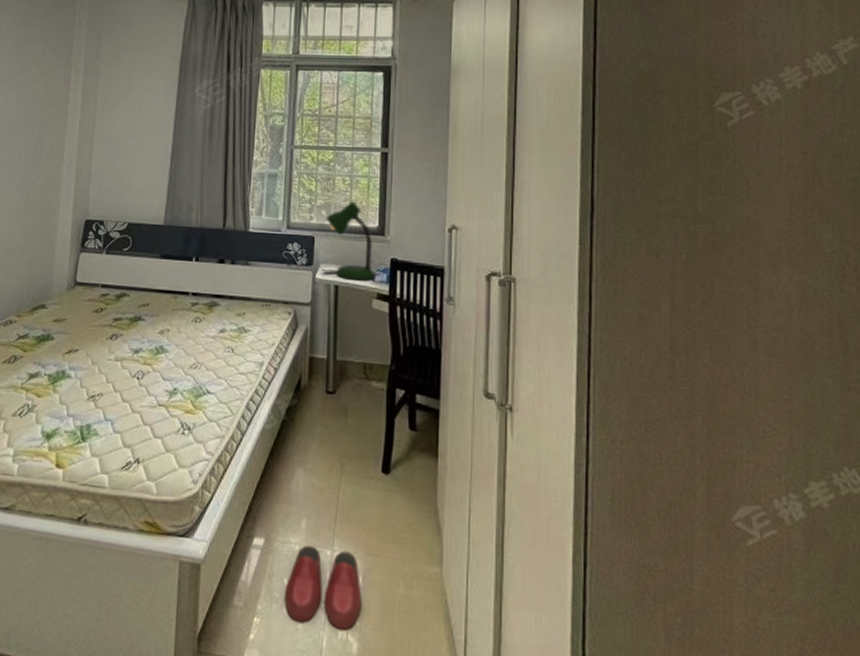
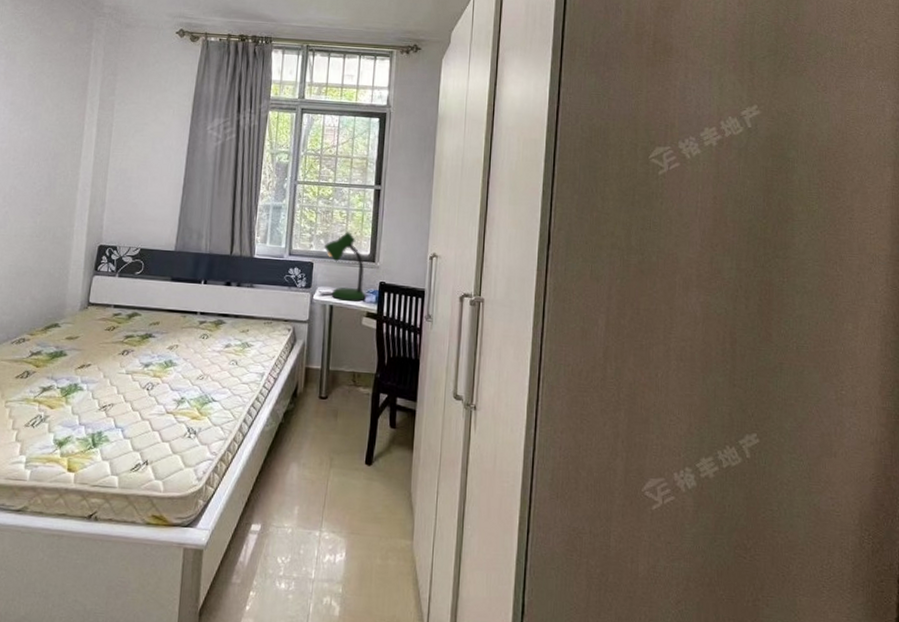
slippers: present [284,545,362,630] -> none [277,528,344,597]

